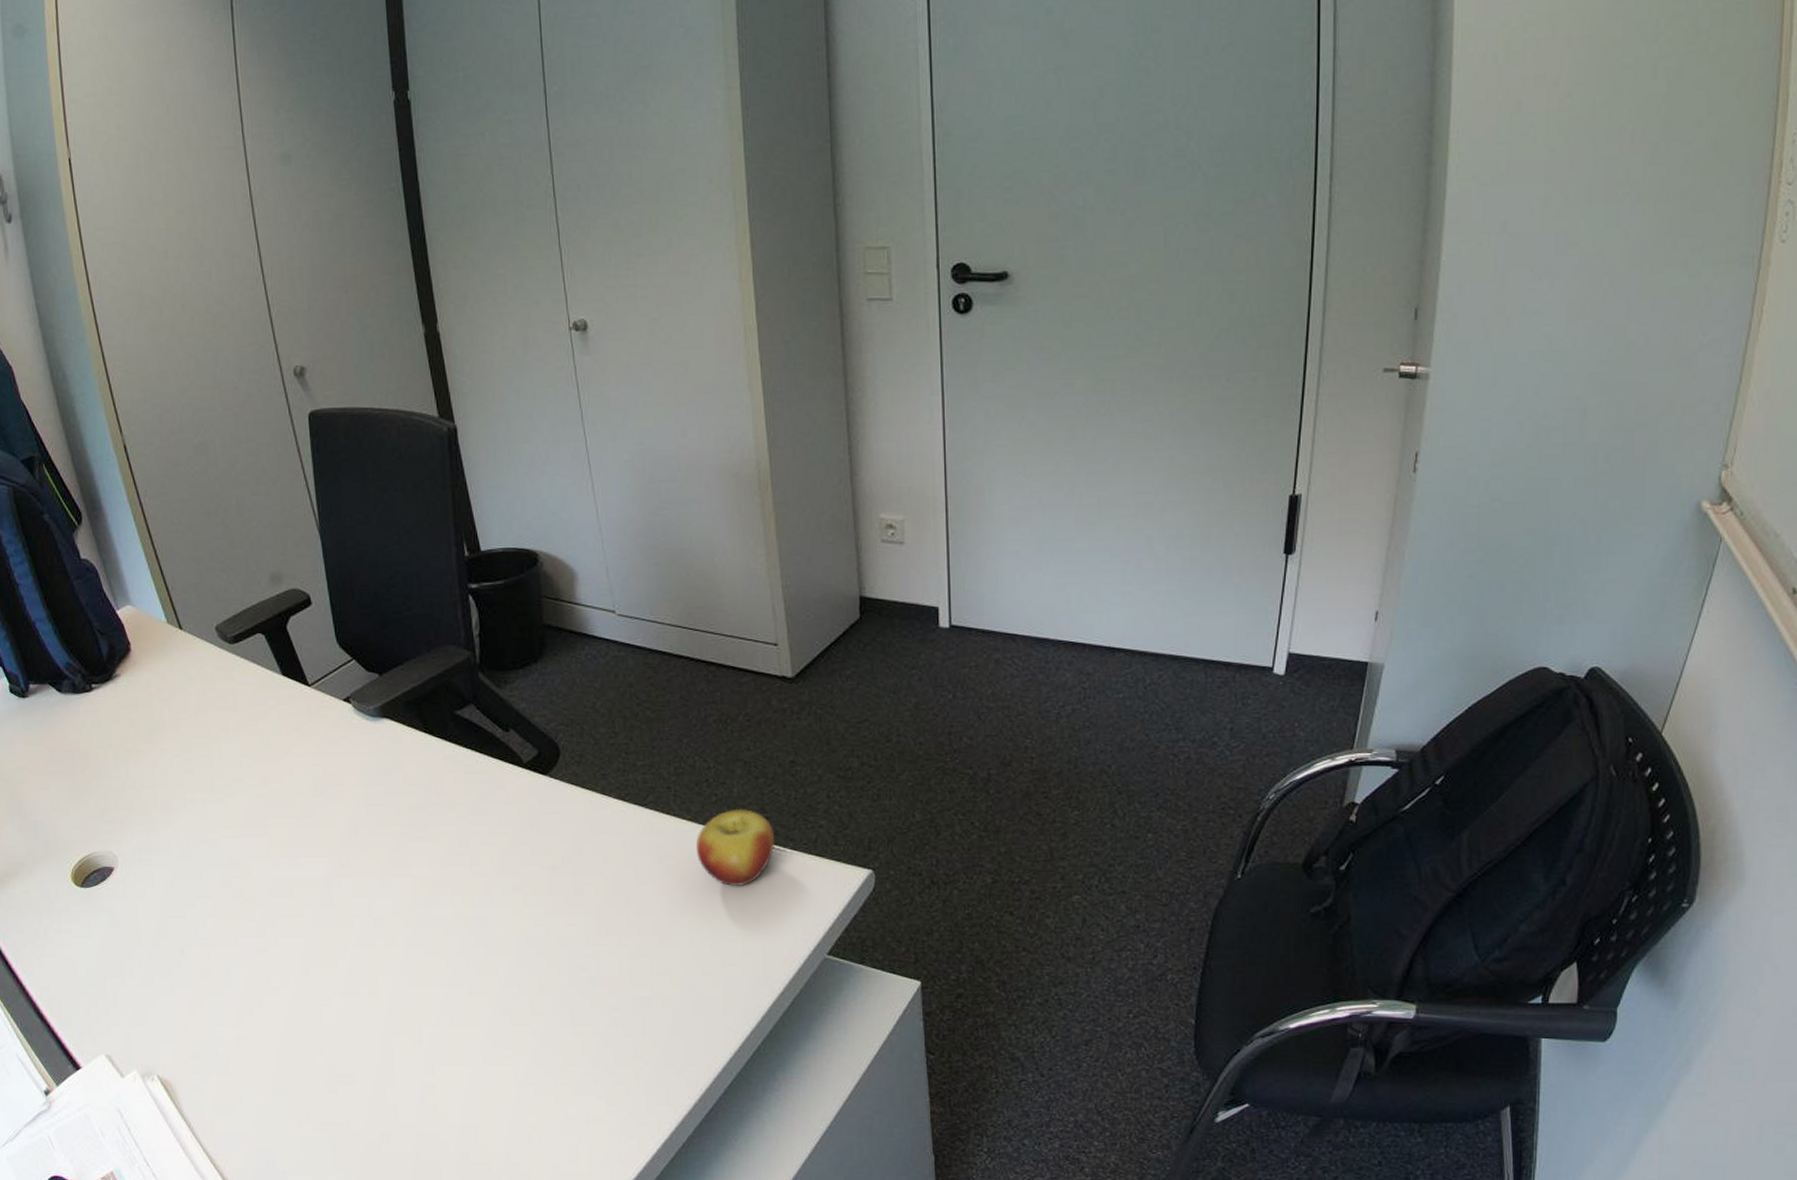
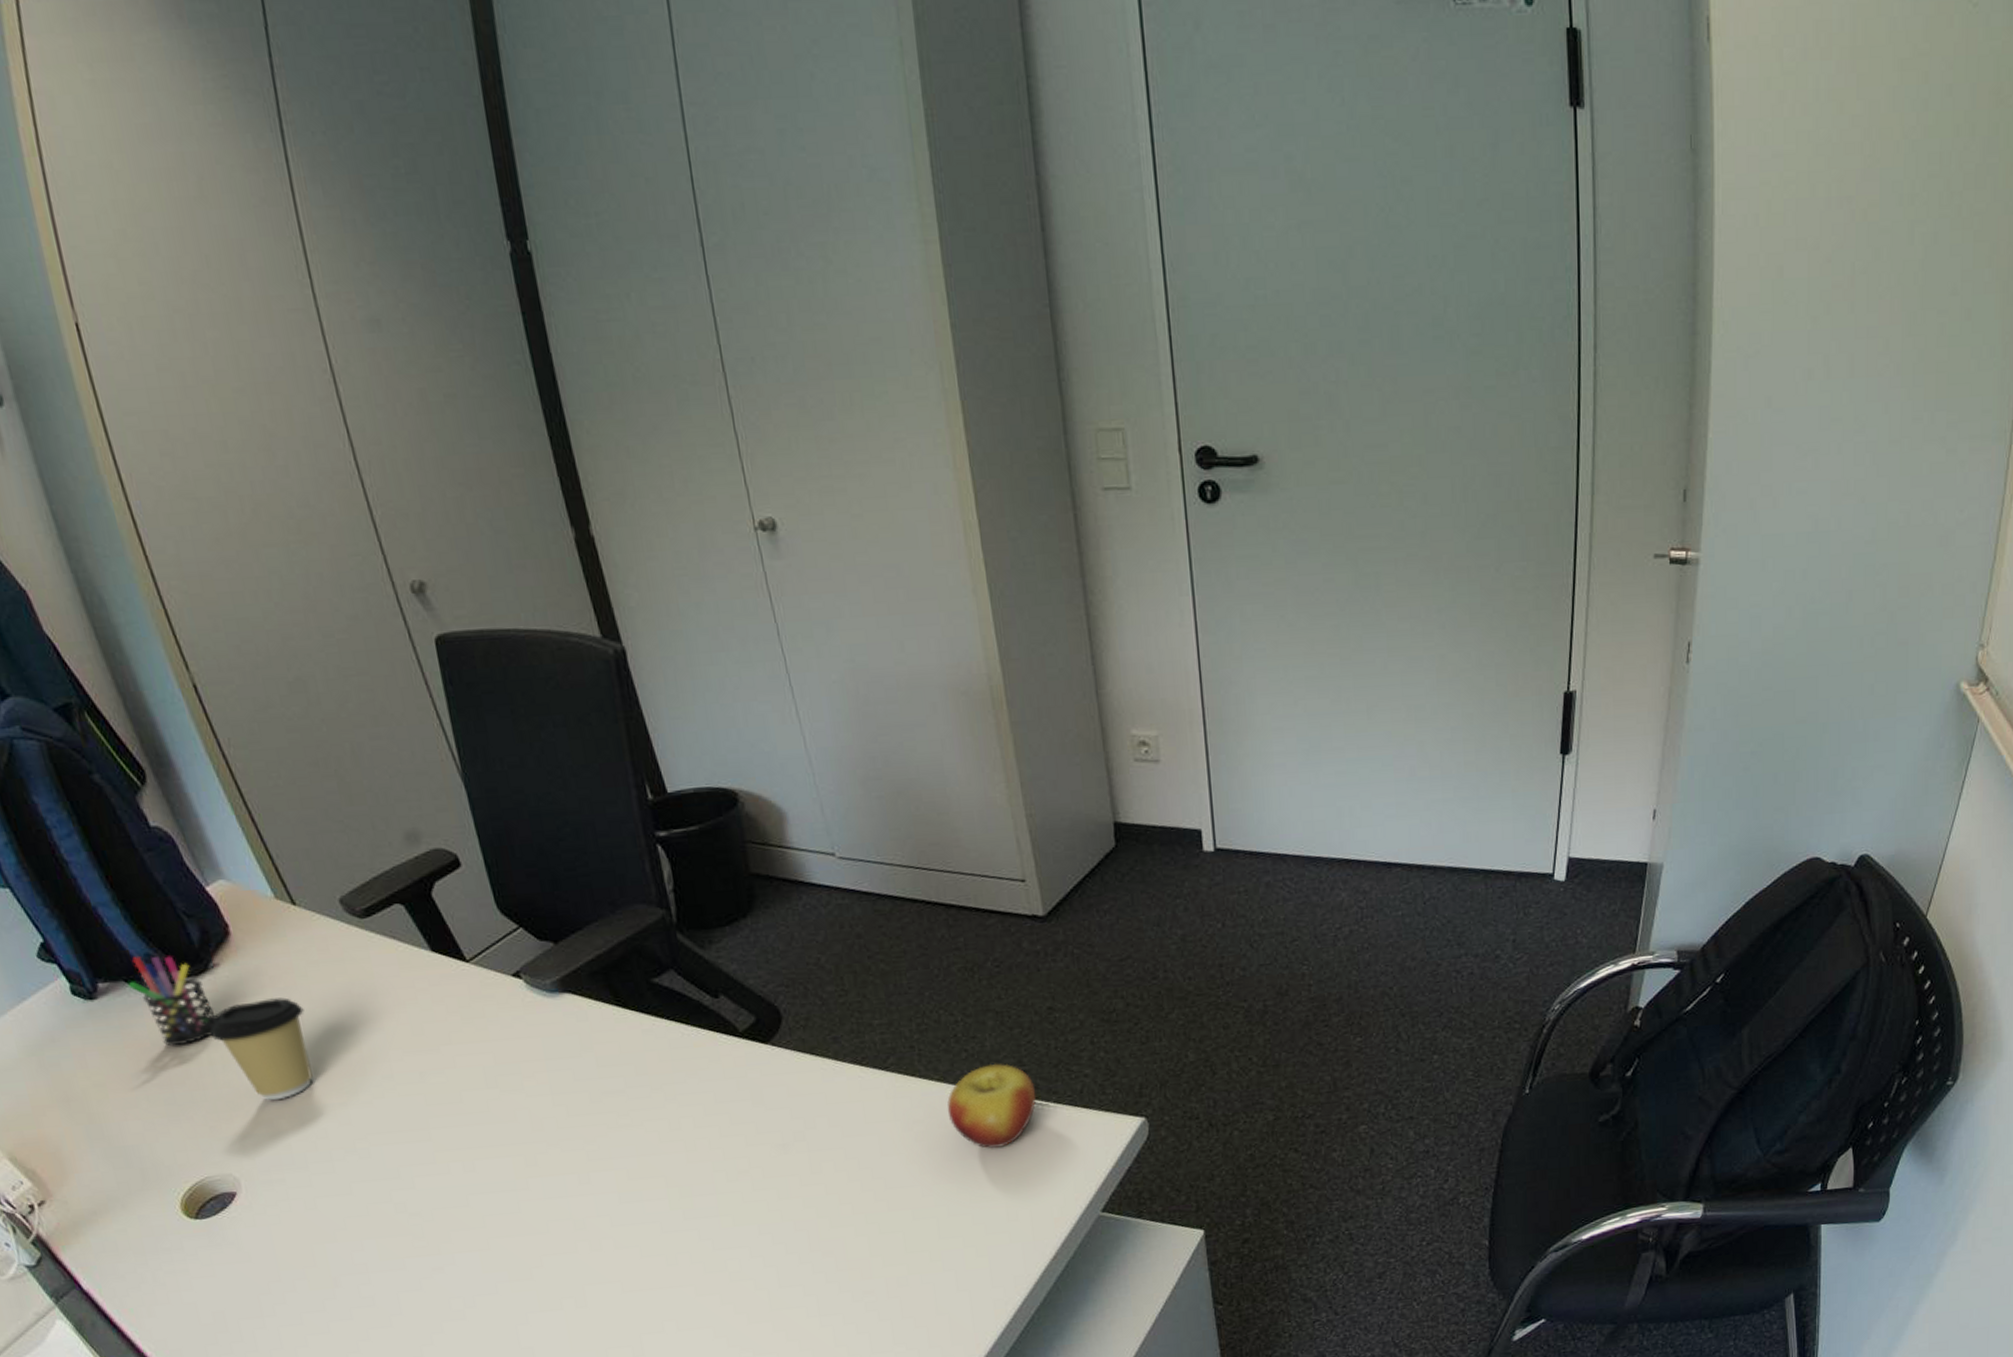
pen holder: none [50,665,113,741] -> present [127,956,216,1046]
coffee cup: none [107,706,181,793] -> present [210,997,313,1101]

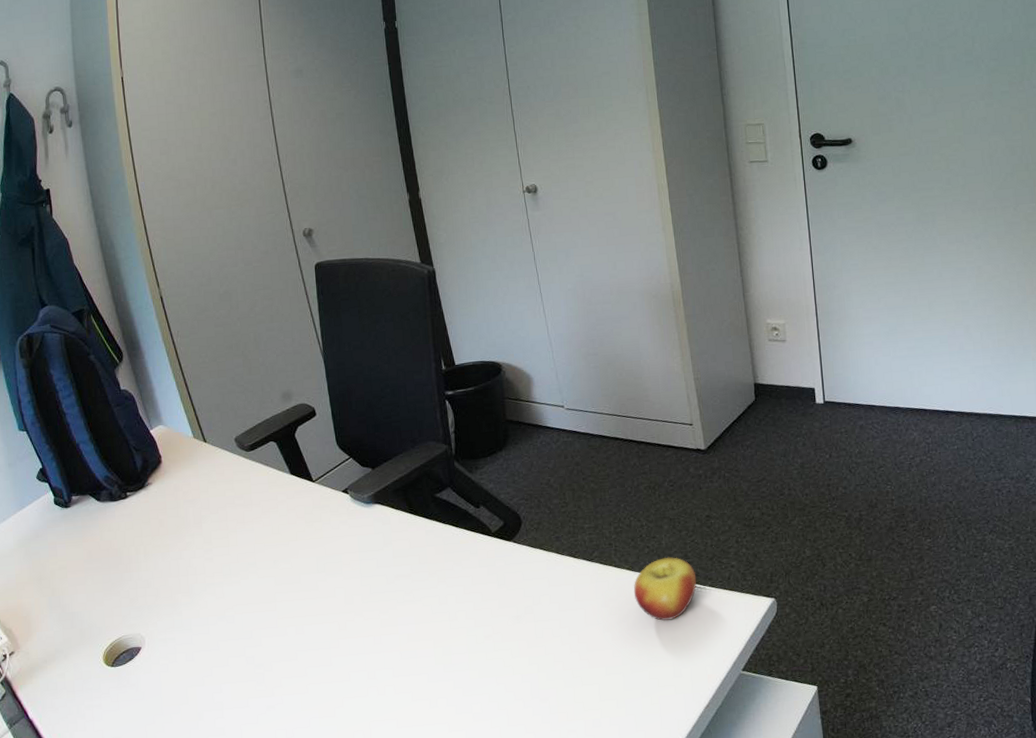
pen holder: present [127,956,216,1046] -> none [90,477,145,541]
coffee cup: present [210,997,313,1101] -> none [139,507,203,580]

